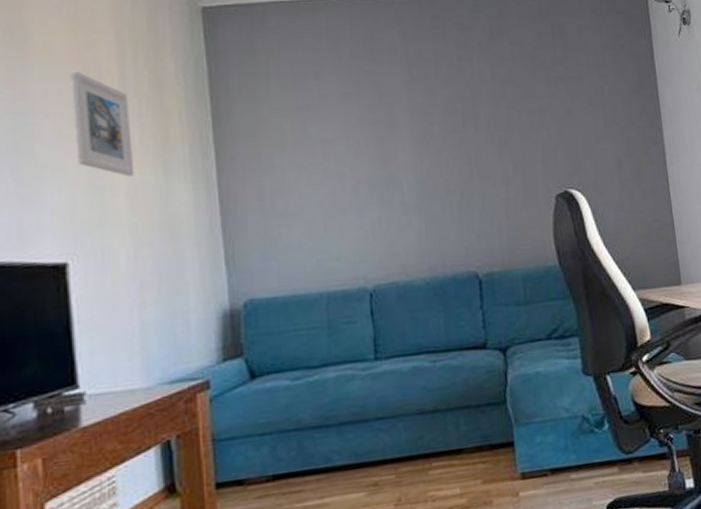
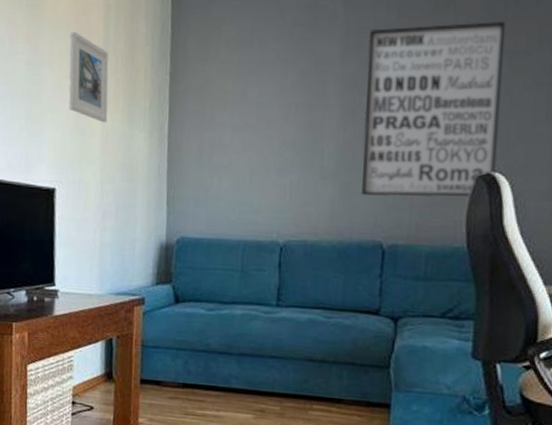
wall art: none [430,50,572,227] -> present [360,22,506,198]

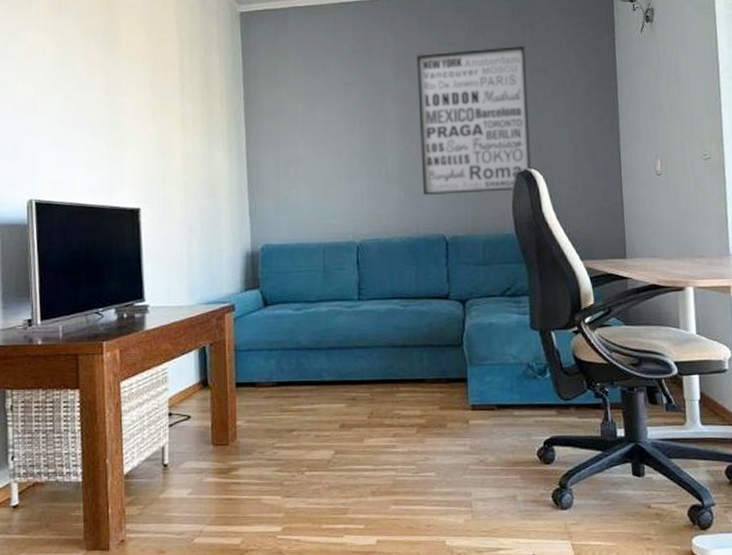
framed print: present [68,31,109,123] -> none [146,63,188,145]

